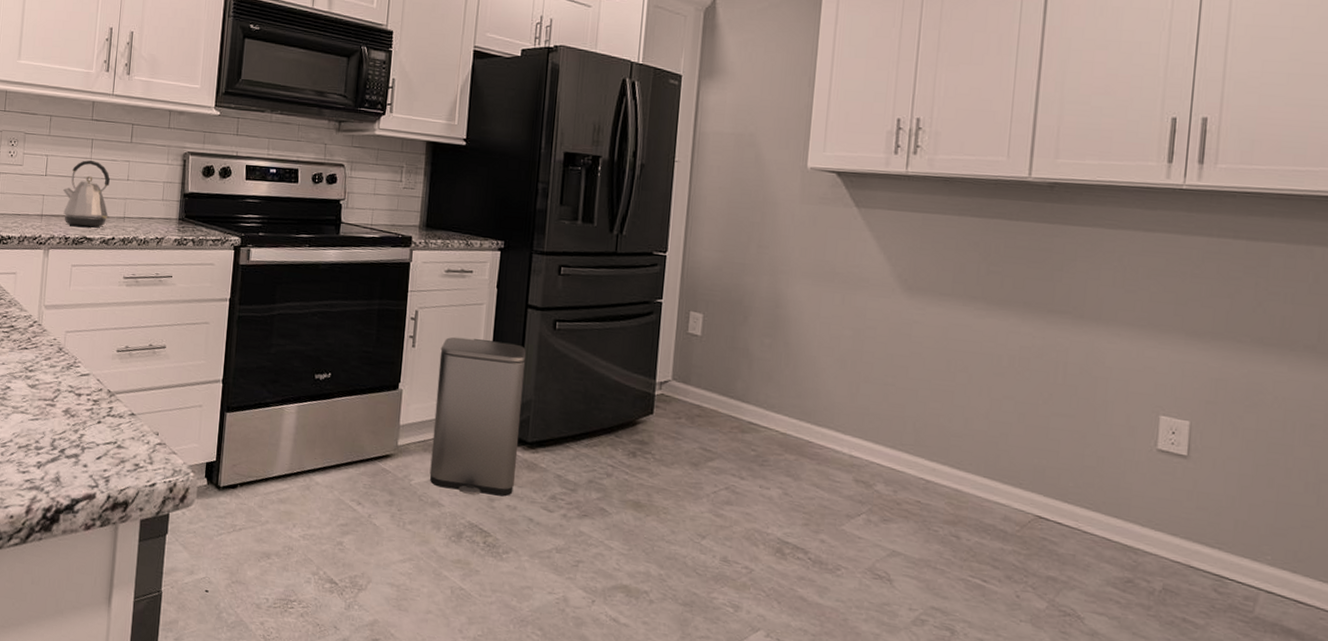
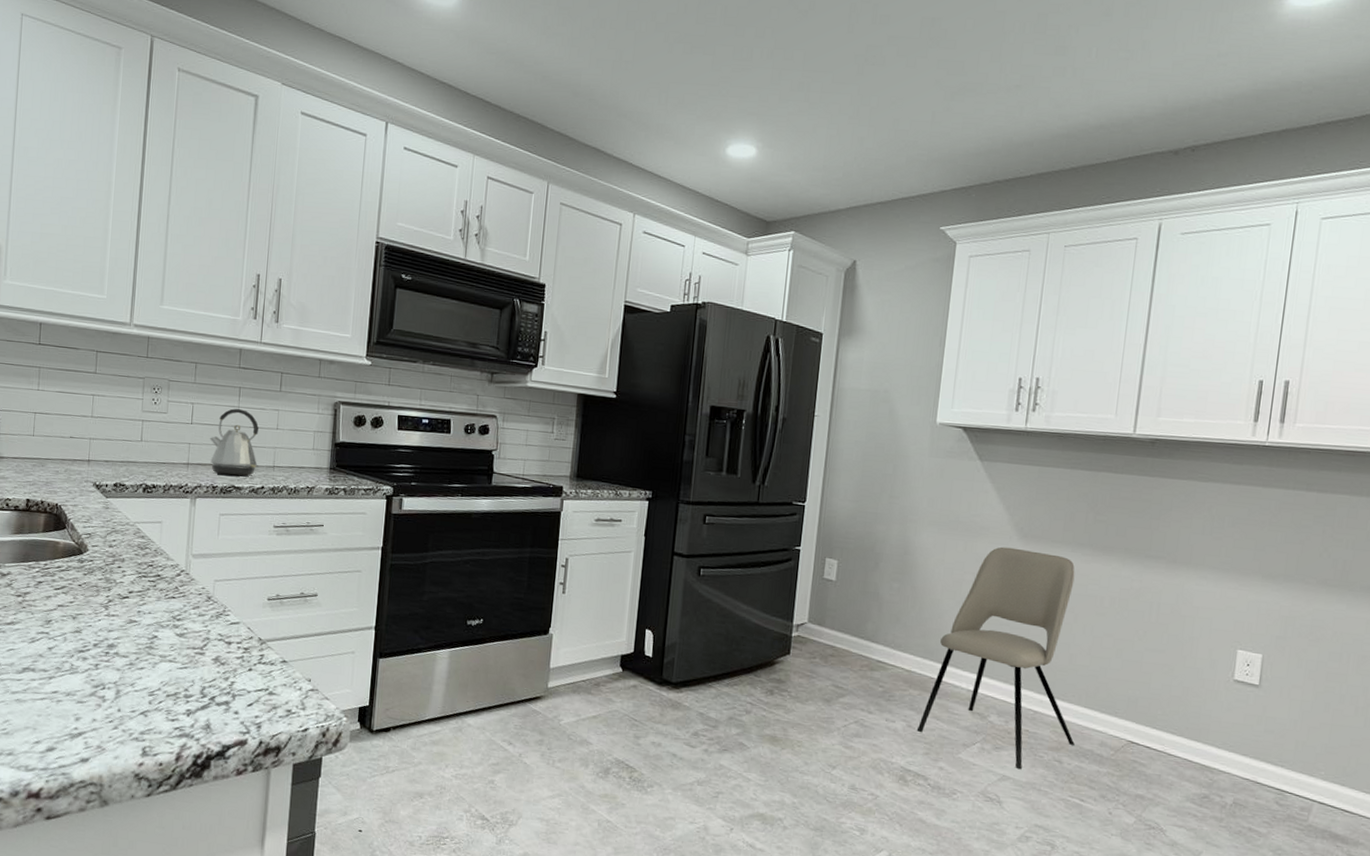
pedal bin: present [429,336,526,497] -> none [578,583,672,734]
dining chair: none [794,300,974,544] -> present [916,546,1075,769]

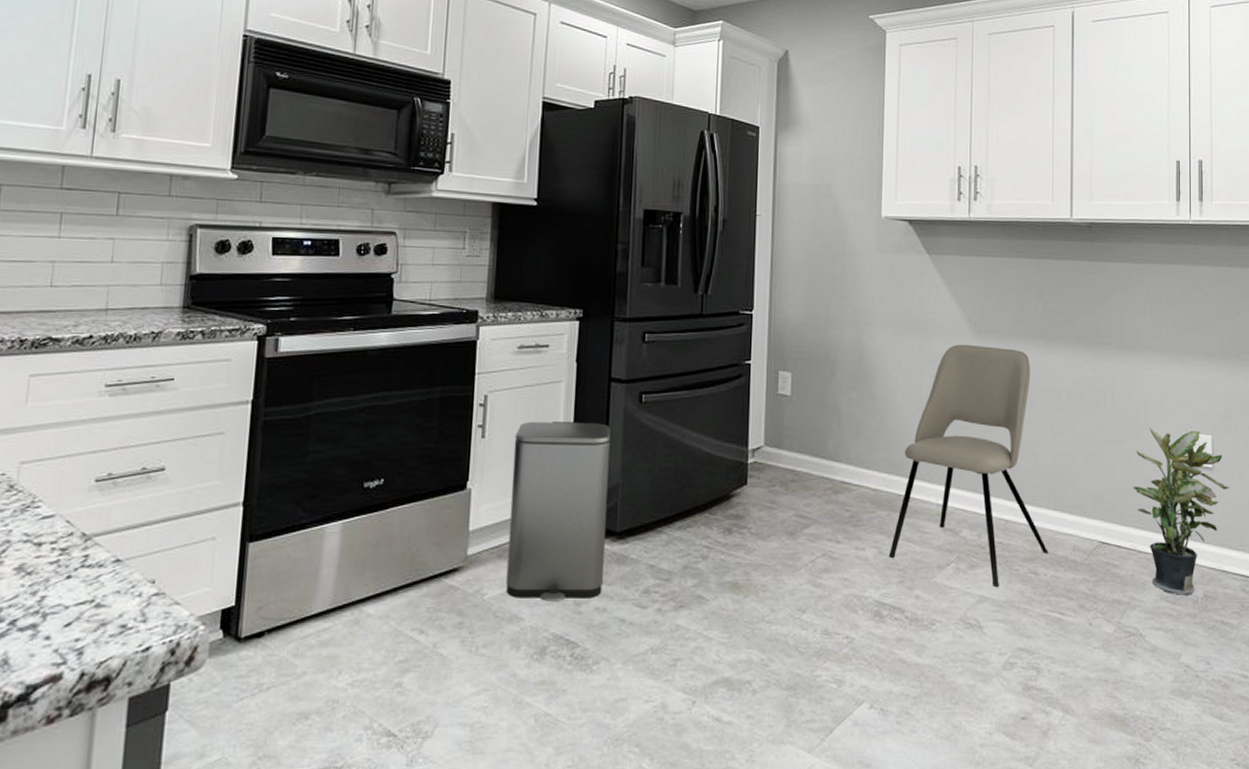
kettle: present [210,408,259,477] -> none [18,239,86,325]
pedal bin: none [578,583,672,734] -> present [506,421,611,601]
potted plant: none [1169,640,1277,801] -> present [1133,427,1231,595]

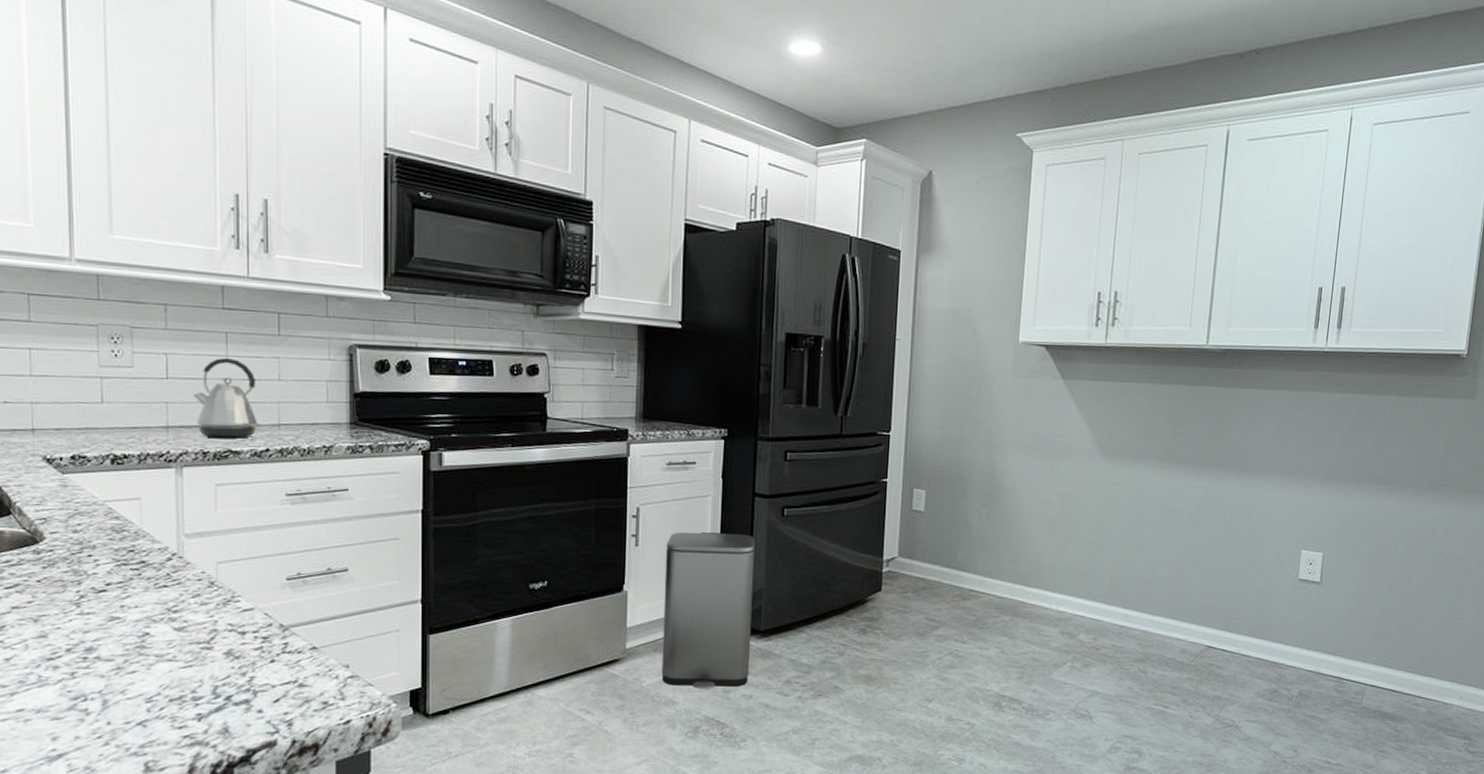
kettle: none [18,239,86,325] -> present [193,358,260,439]
dining chair: present [888,344,1048,586] -> none [1009,465,1158,683]
potted plant: present [1133,427,1231,595] -> none [1242,544,1335,693]

